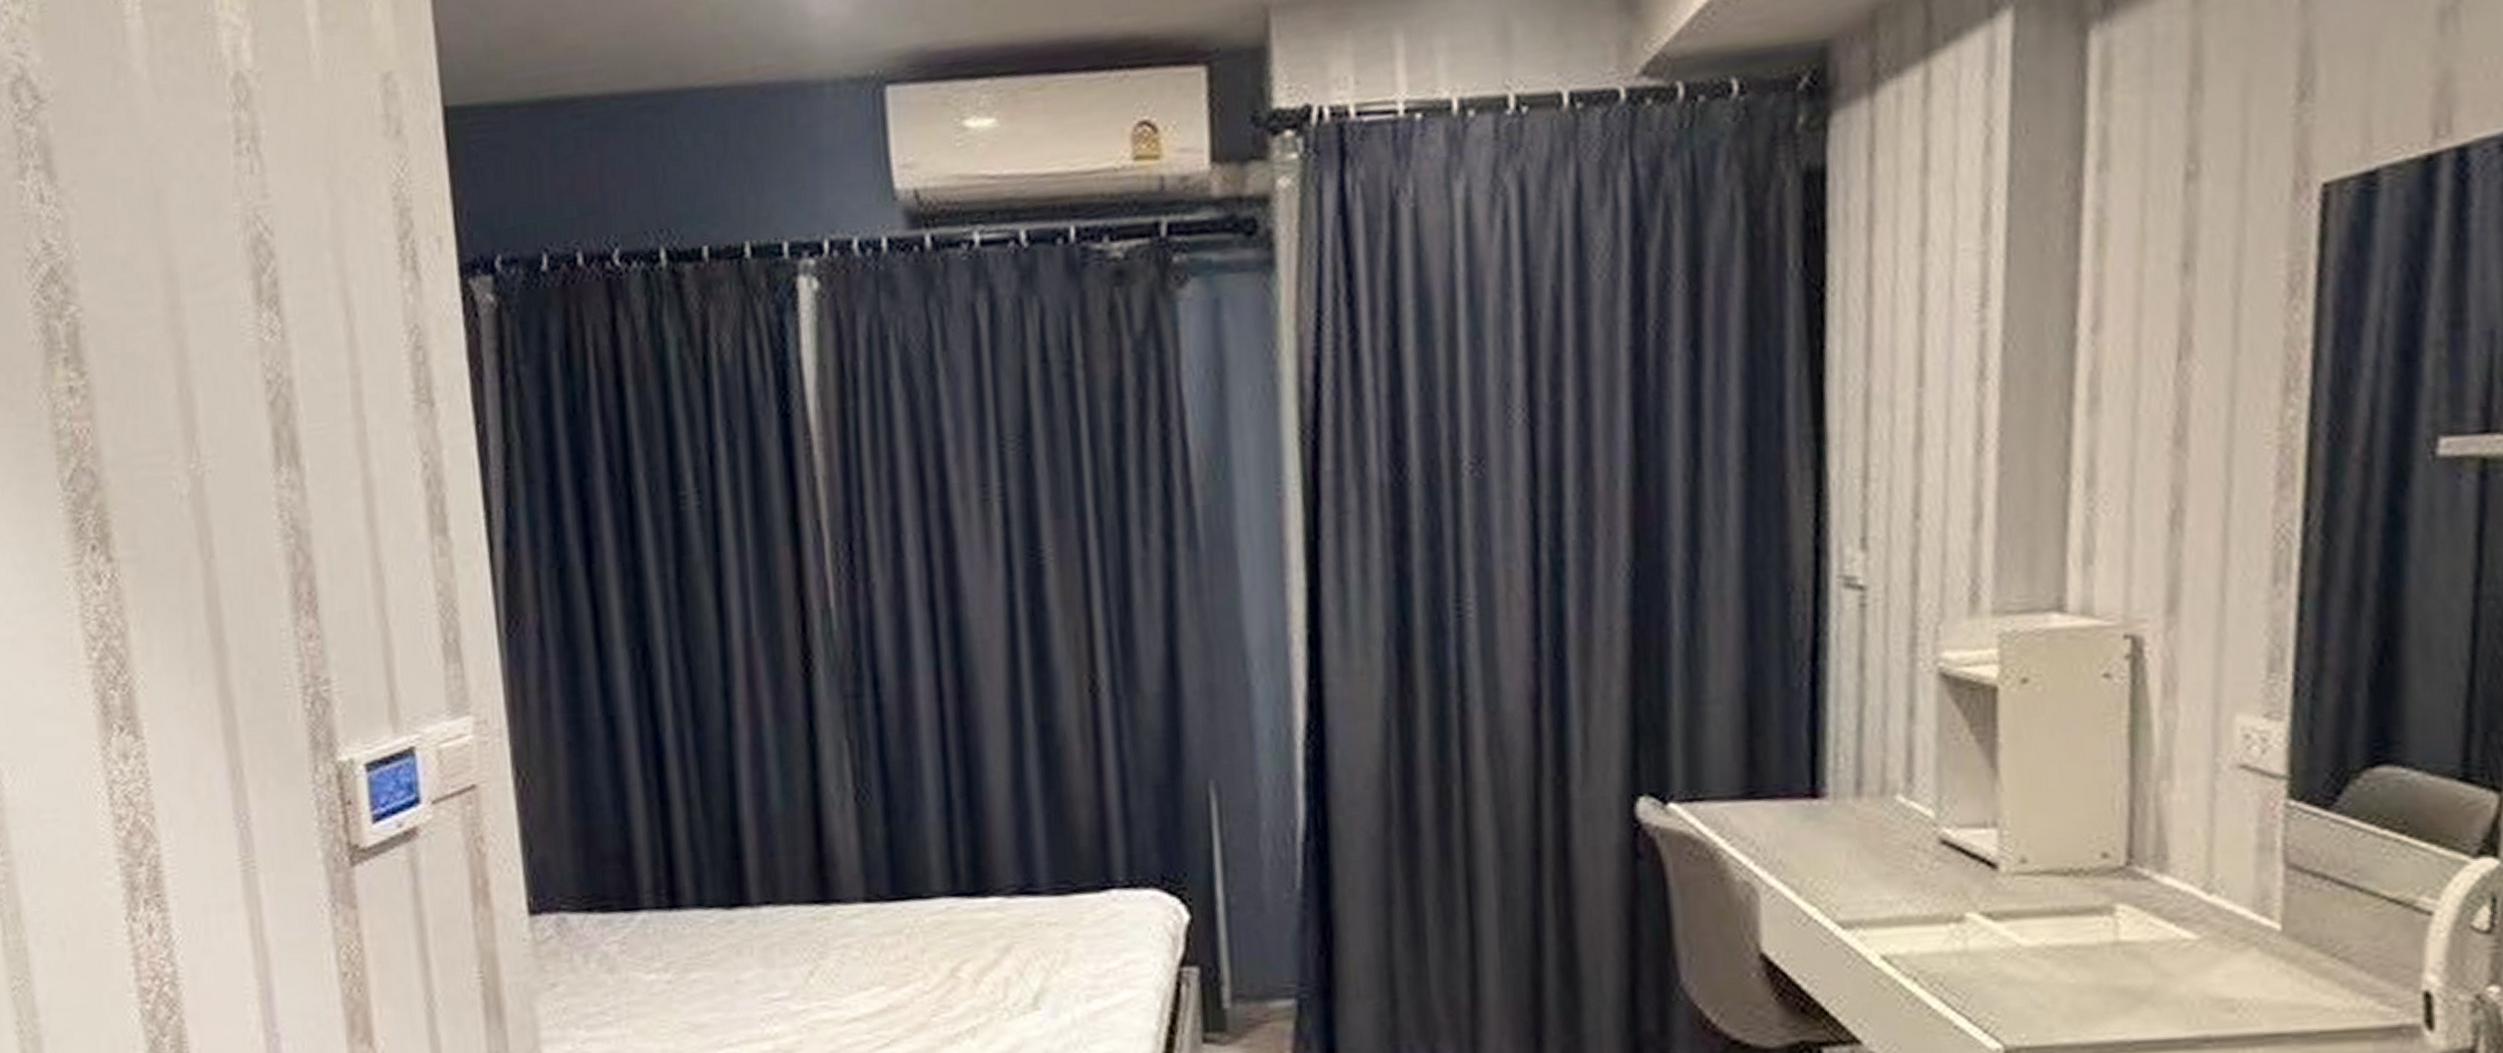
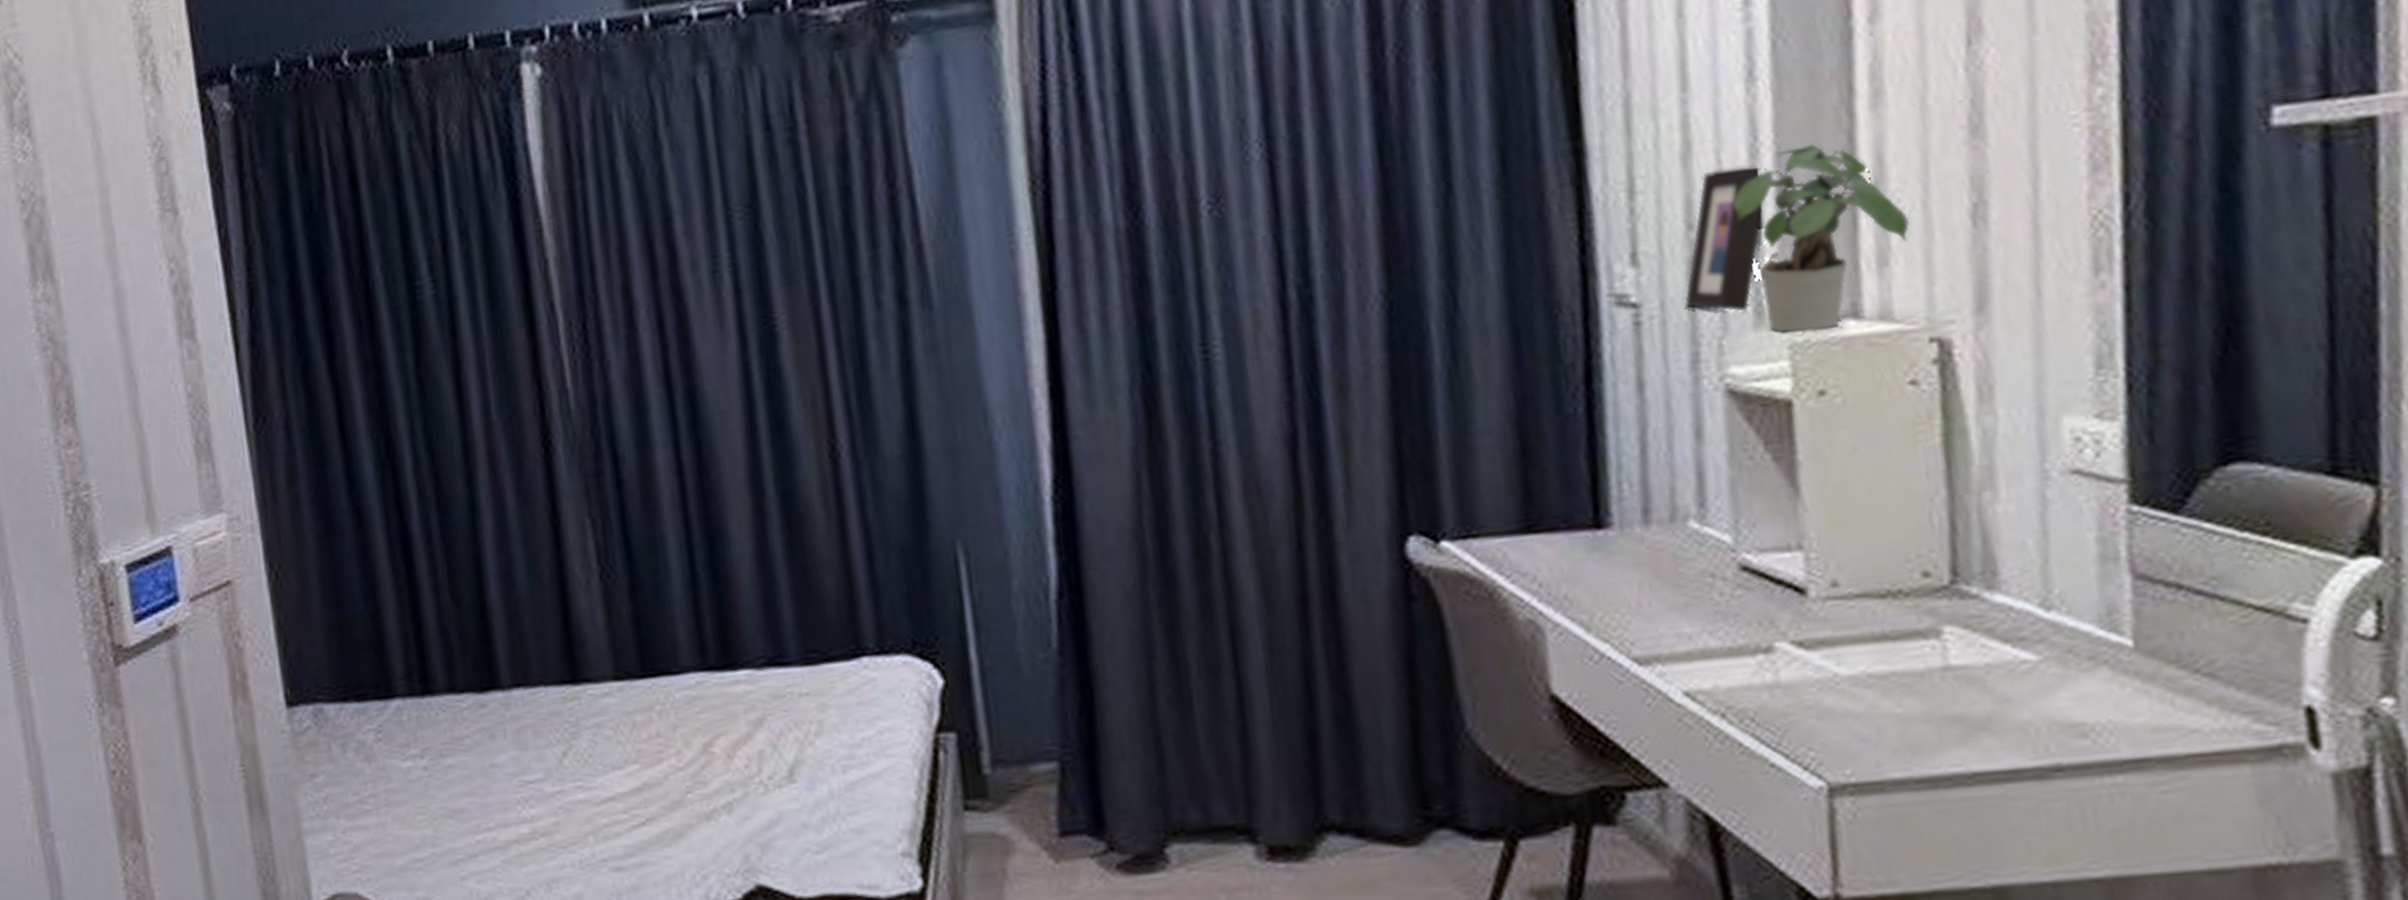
picture frame: none [1907,462,1991,600] -> present [1684,167,1768,312]
potted plant: none [1957,444,2114,623] -> present [1733,143,1909,333]

